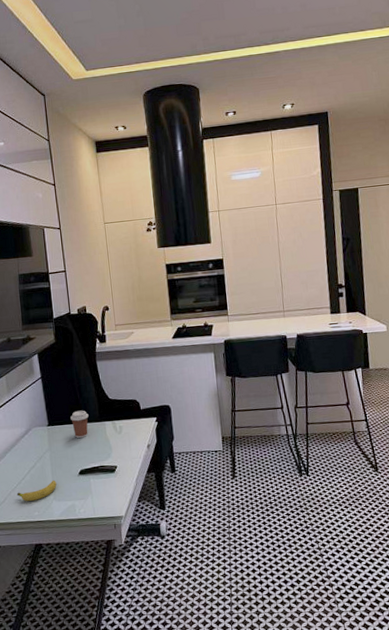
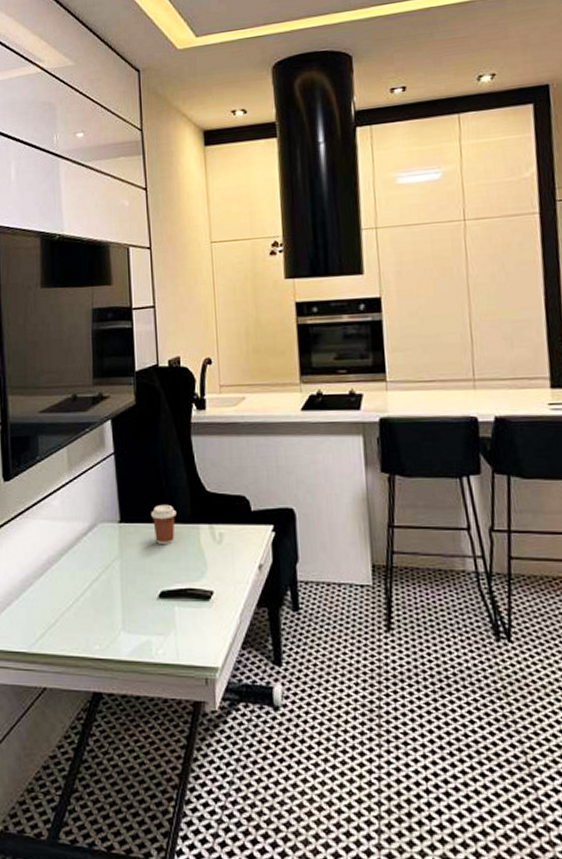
fruit: present [16,480,57,501] -> none [72,601,127,628]

